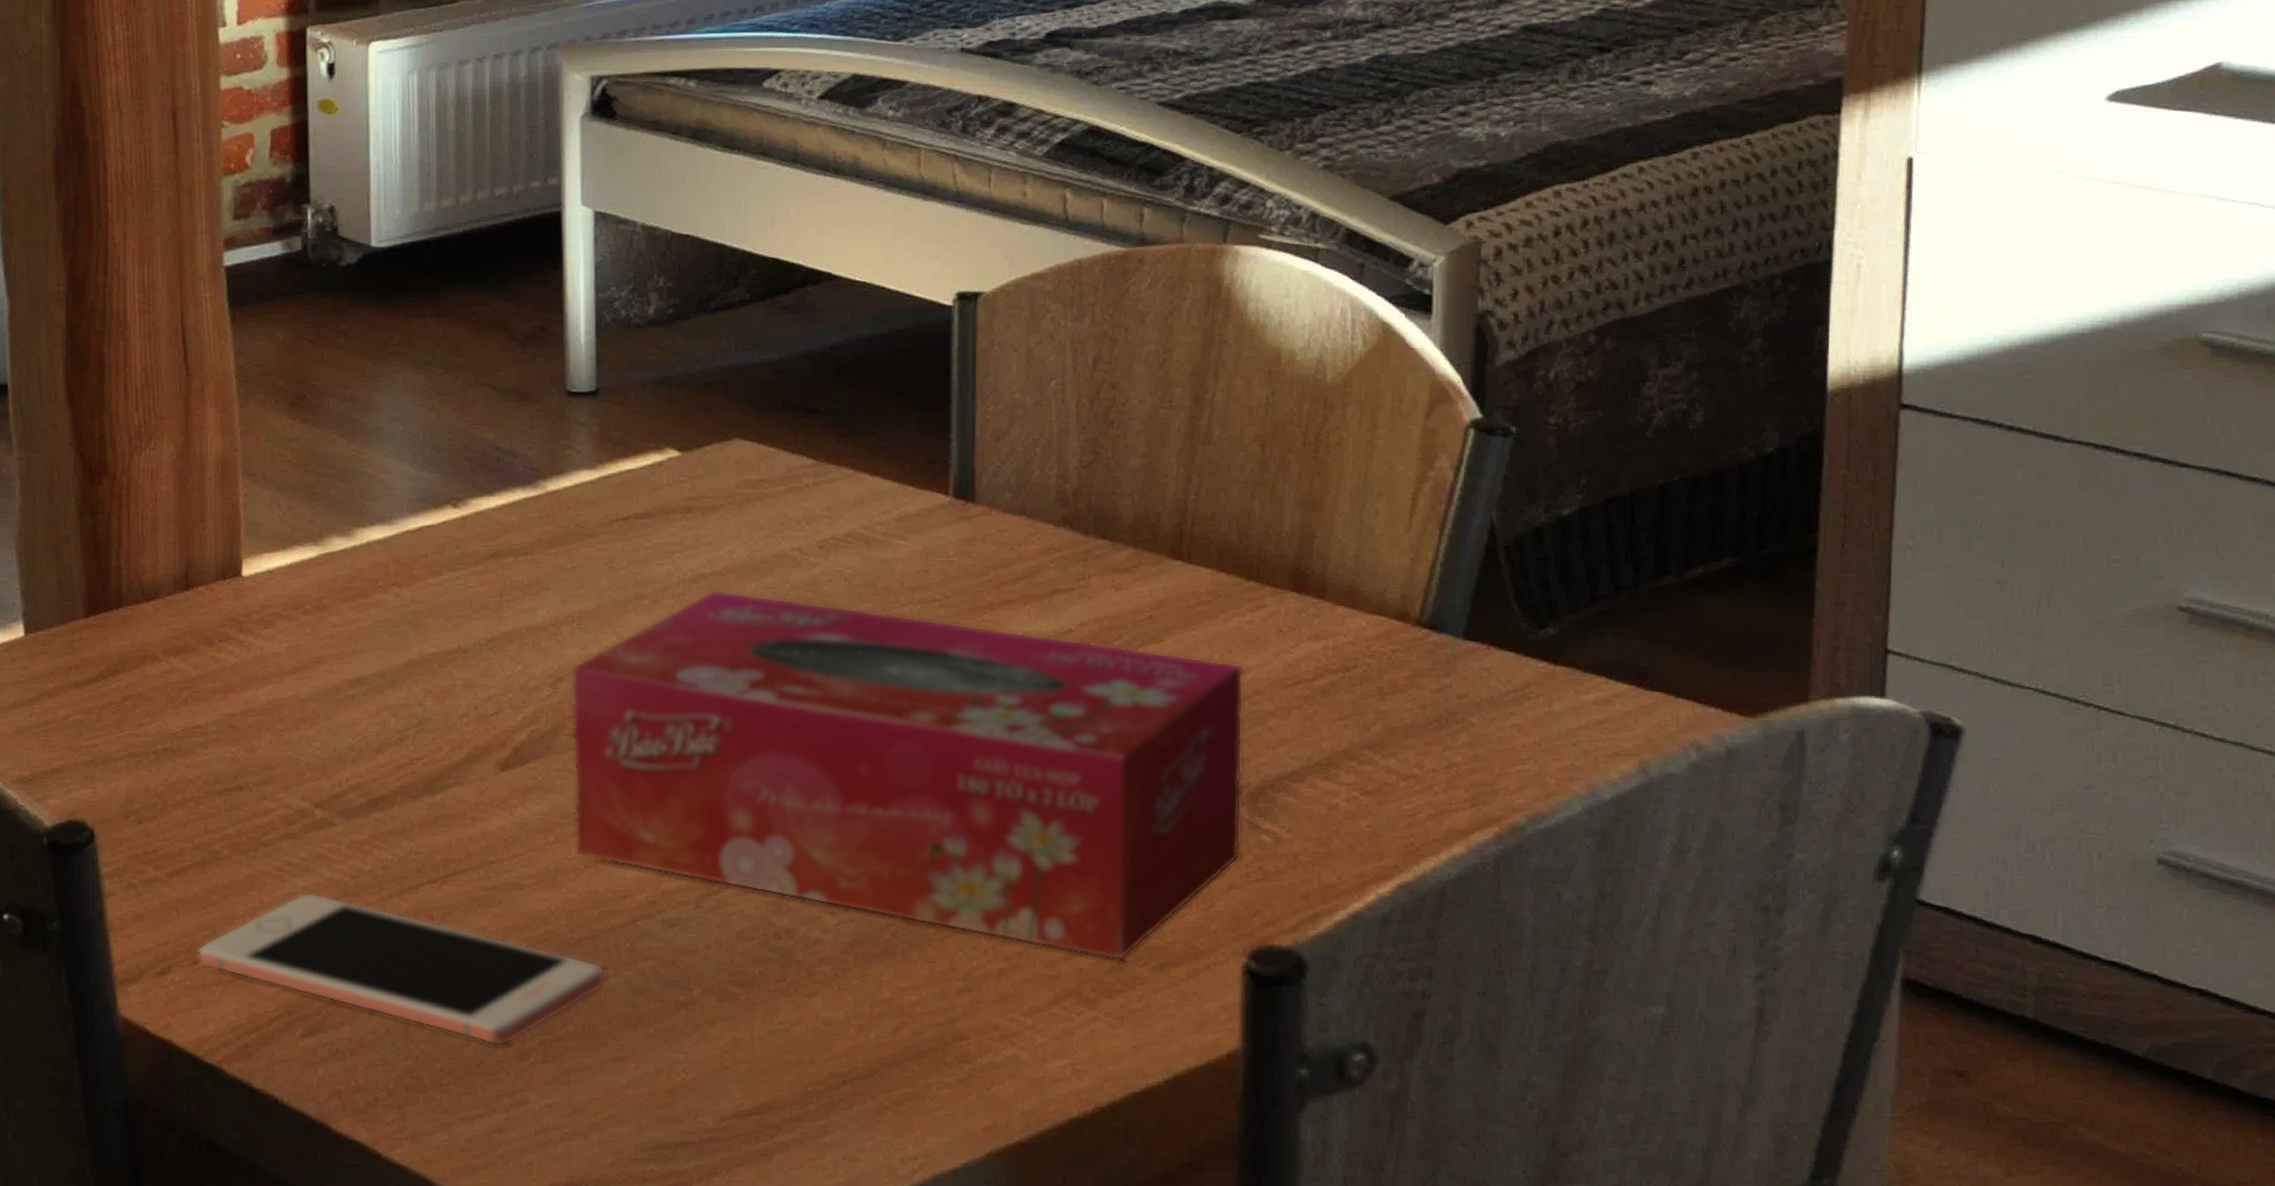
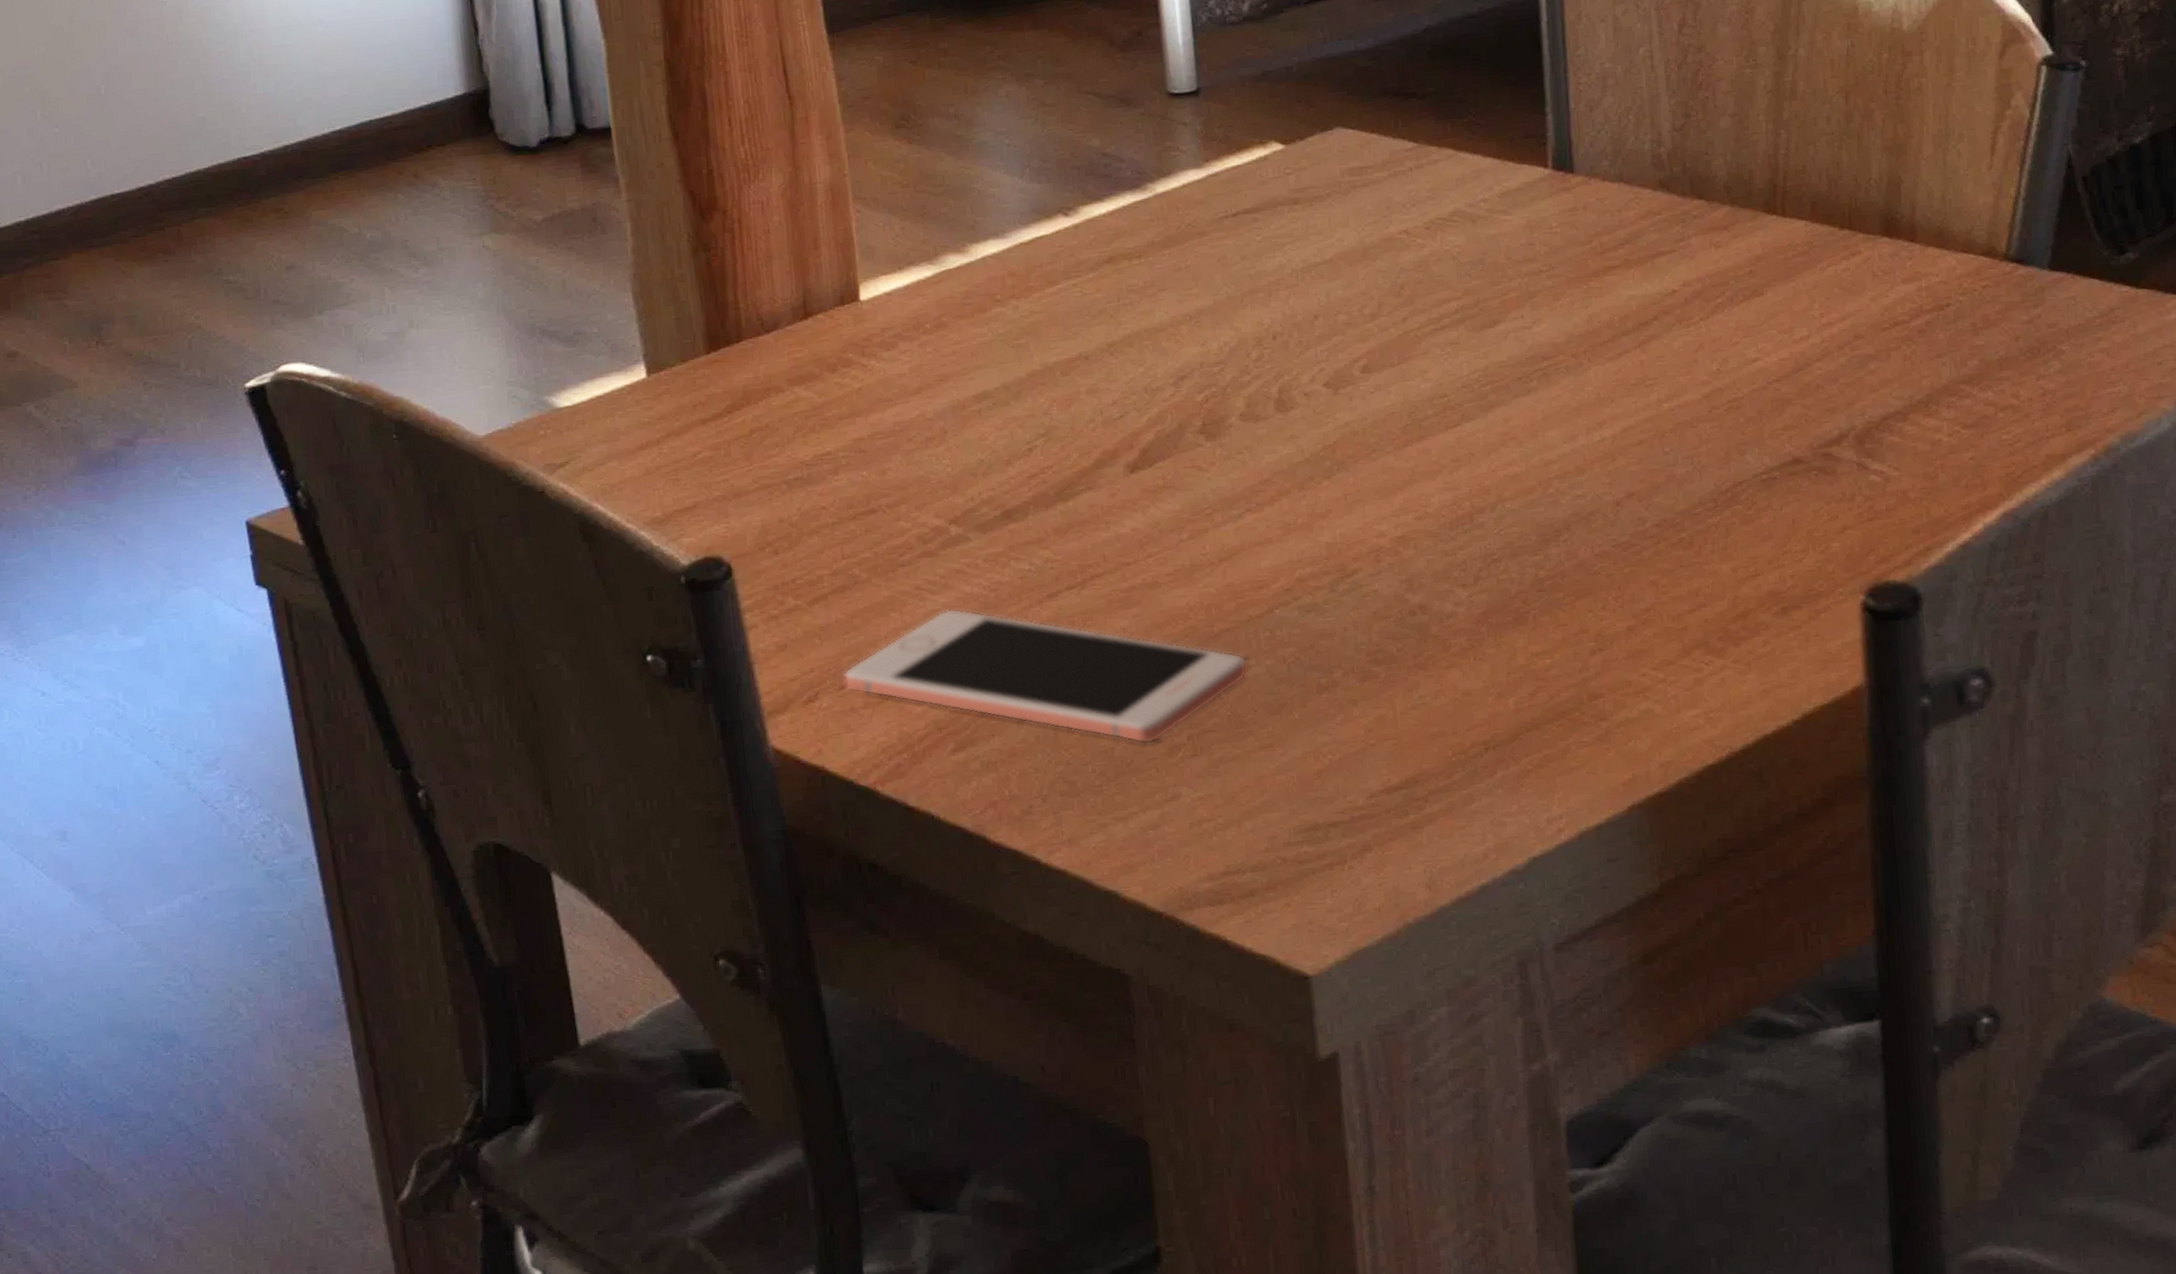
tissue box: present [572,589,1244,960] -> none [1192,277,1852,609]

